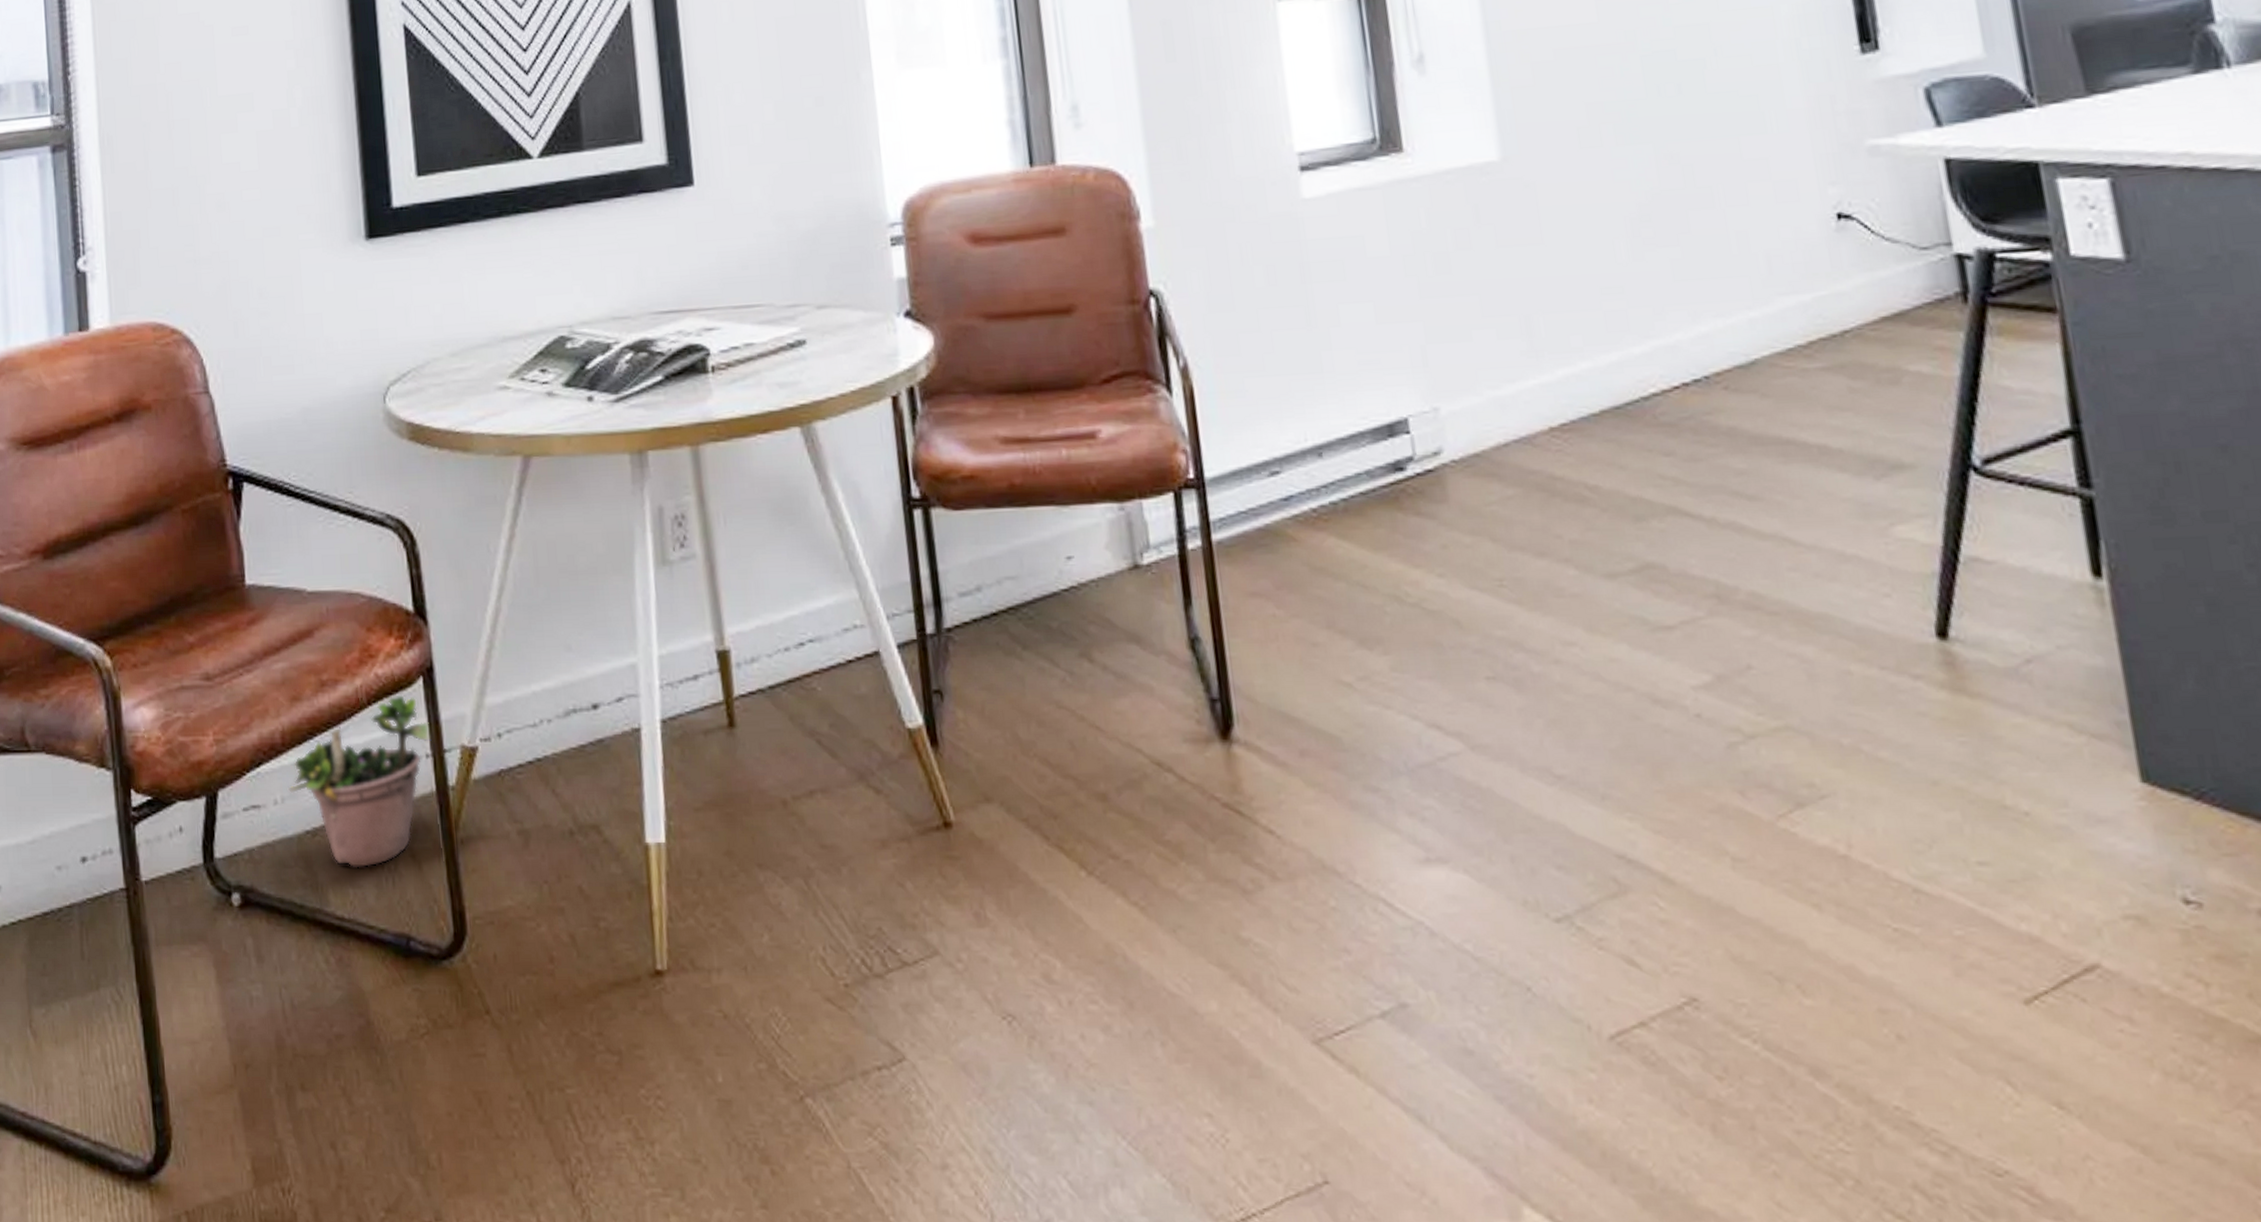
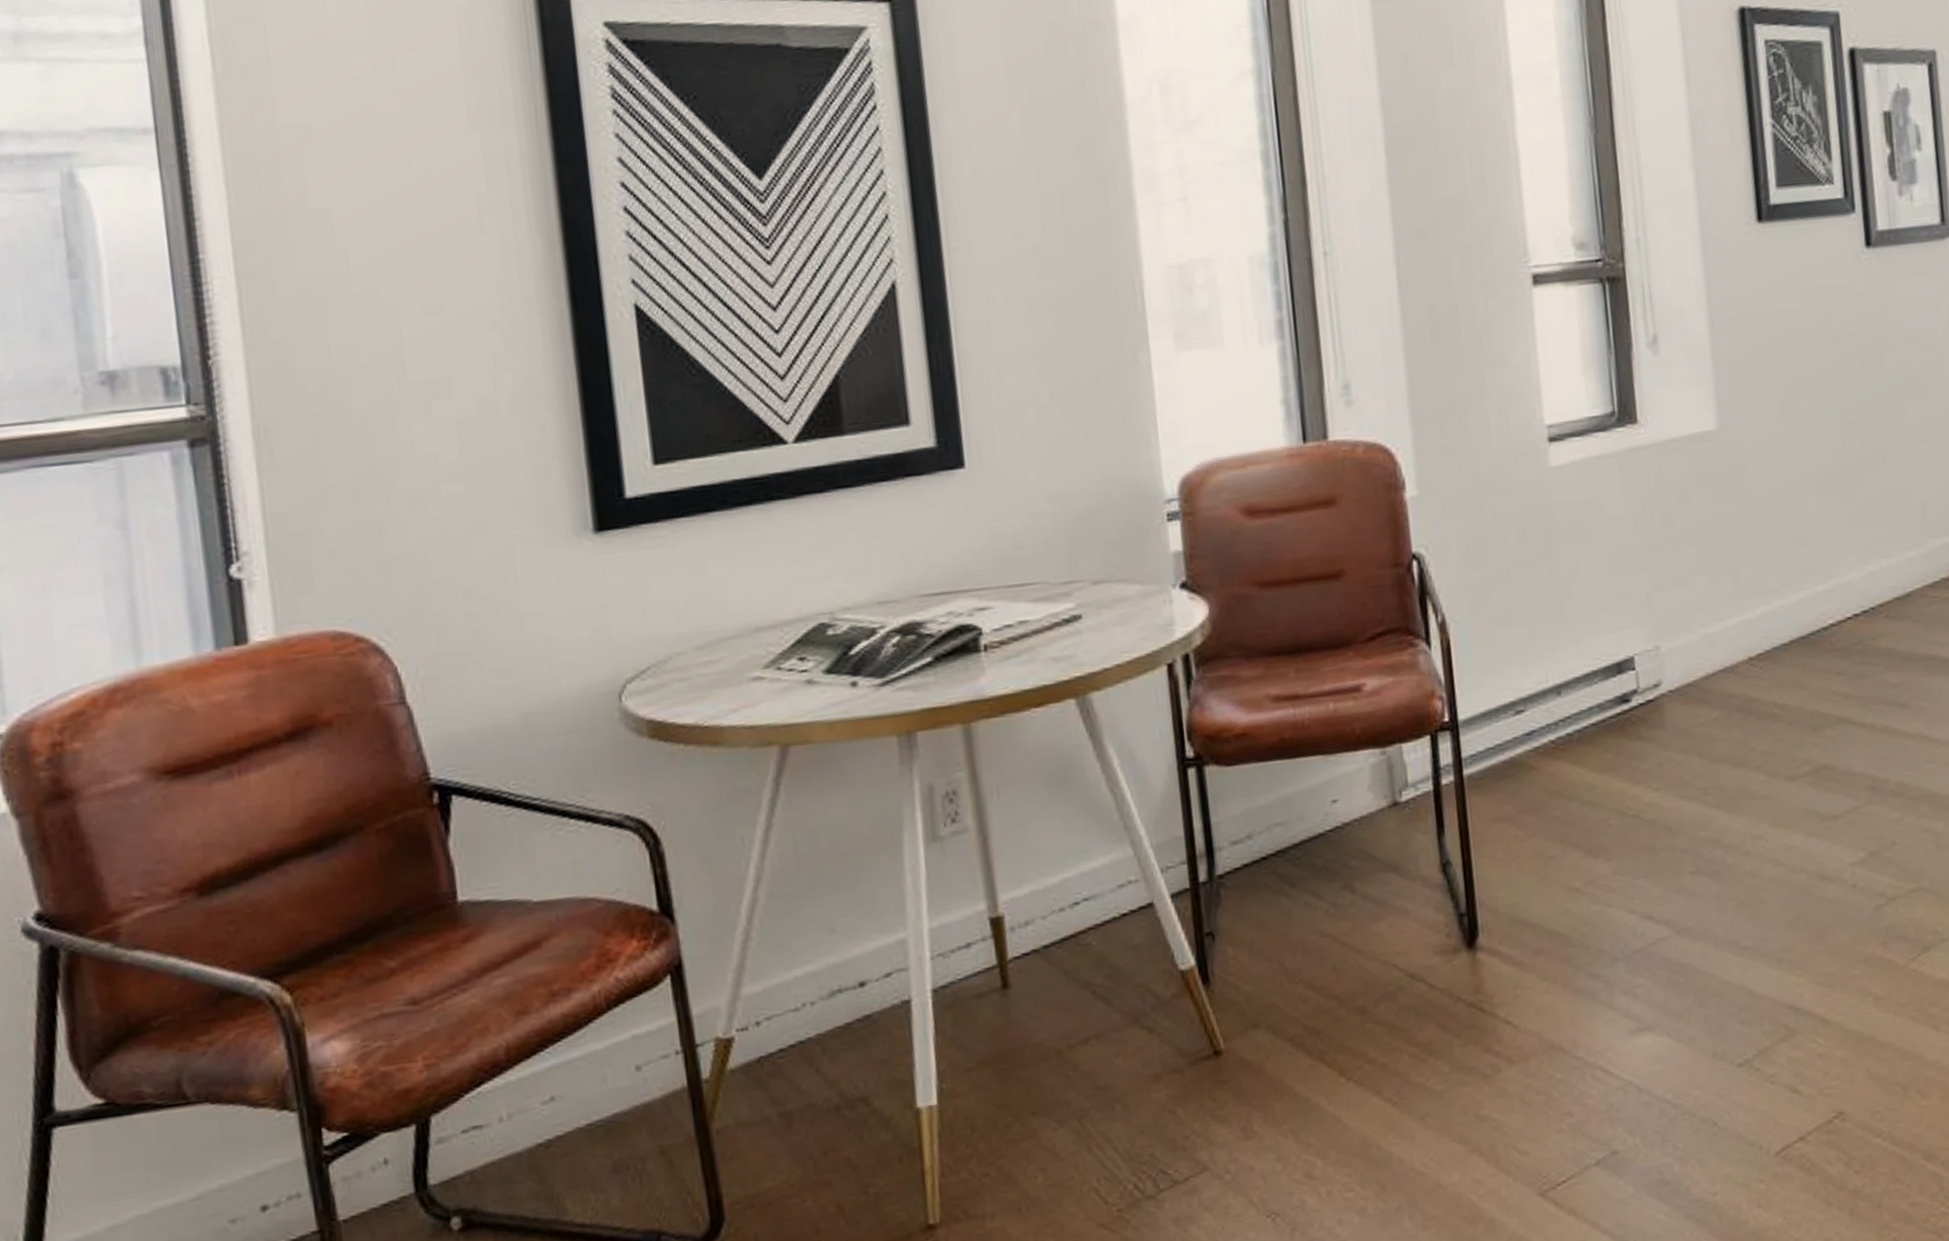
potted plant: present [288,694,432,868] -> none [515,995,682,1174]

